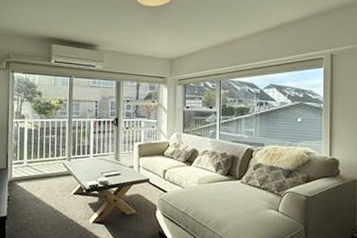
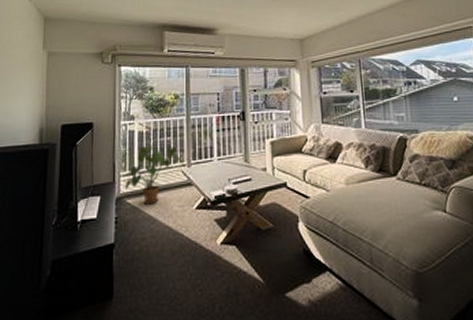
house plant: none [16,140,65,188] -> present [125,145,184,205]

